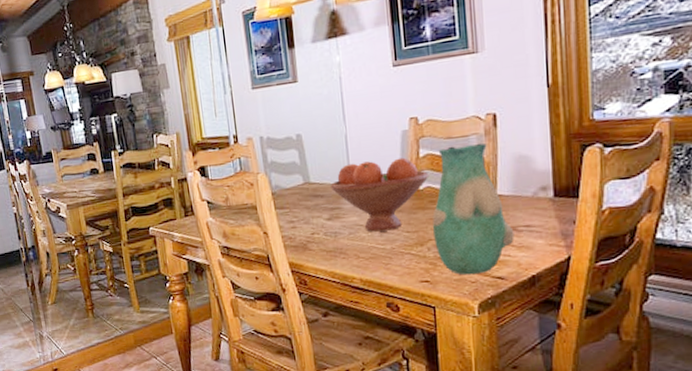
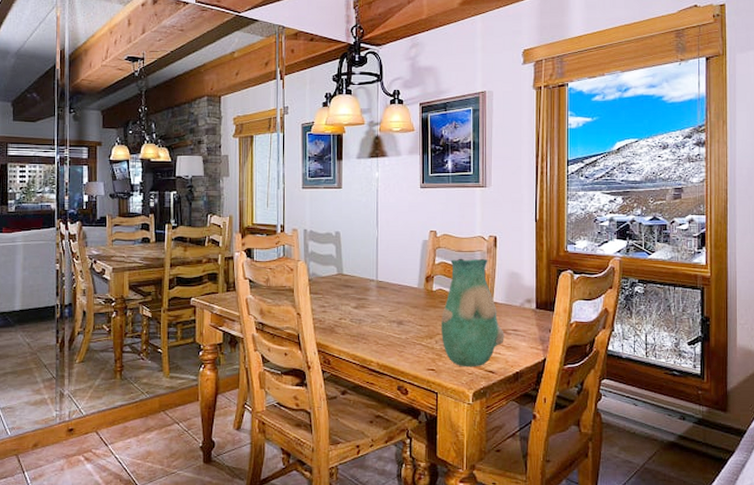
fruit bowl: present [331,157,430,232] -> none [360,262,442,323]

